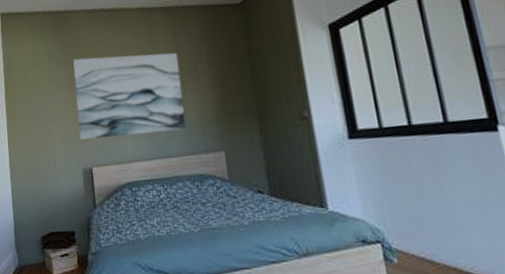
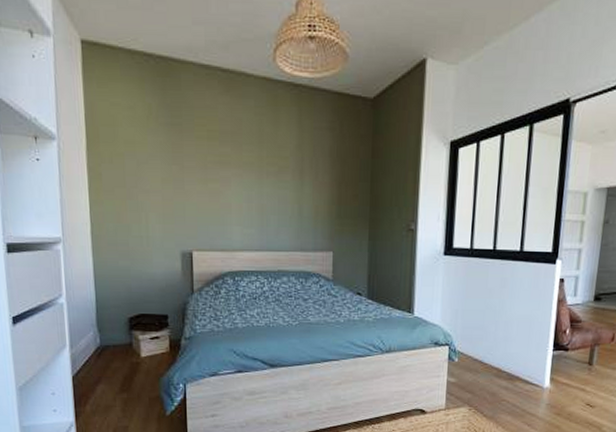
wall art: present [73,52,187,140] -> none [178,122,300,225]

